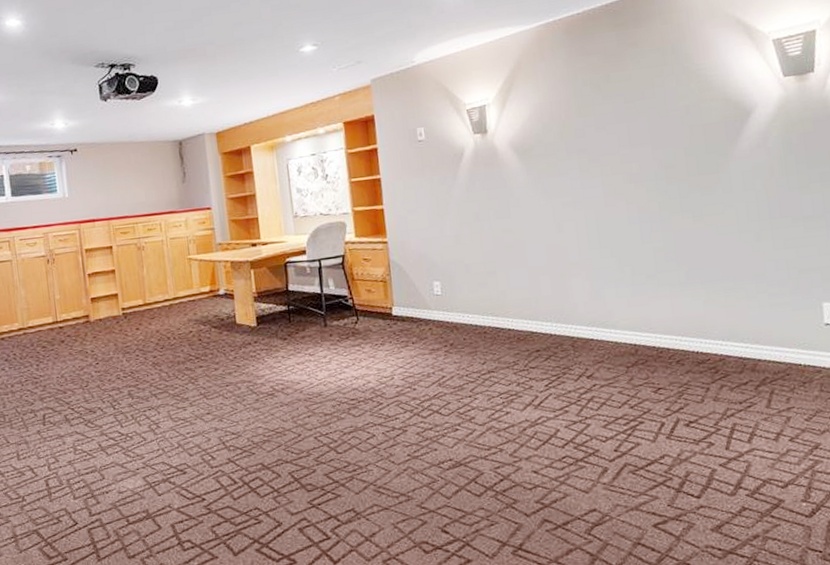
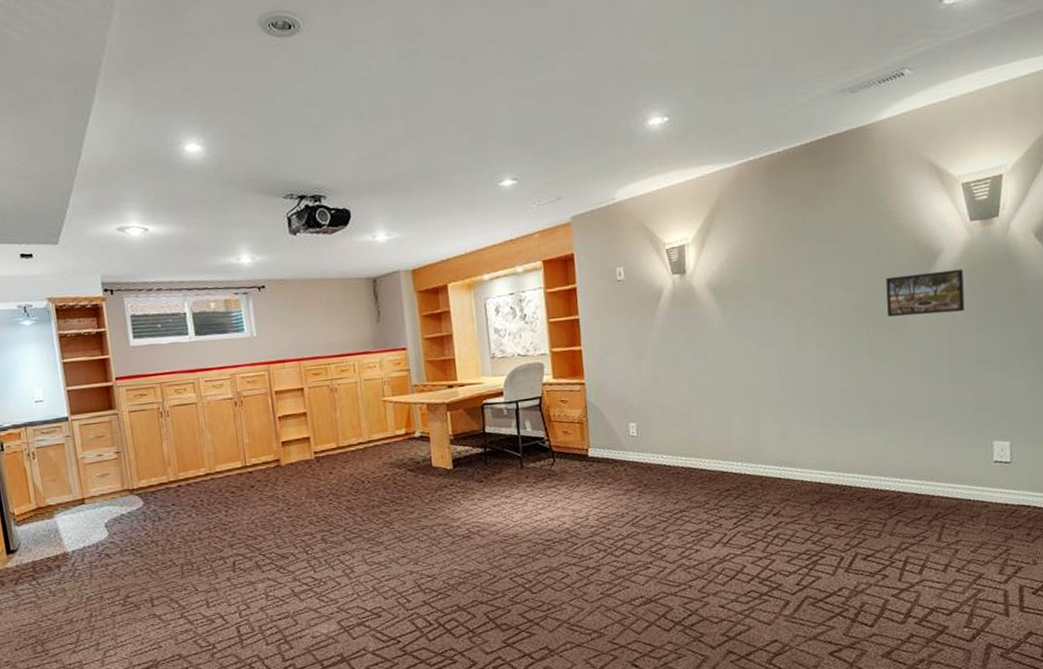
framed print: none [696,125,783,174] -> present [885,269,965,317]

